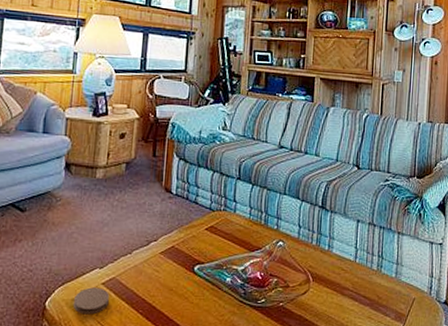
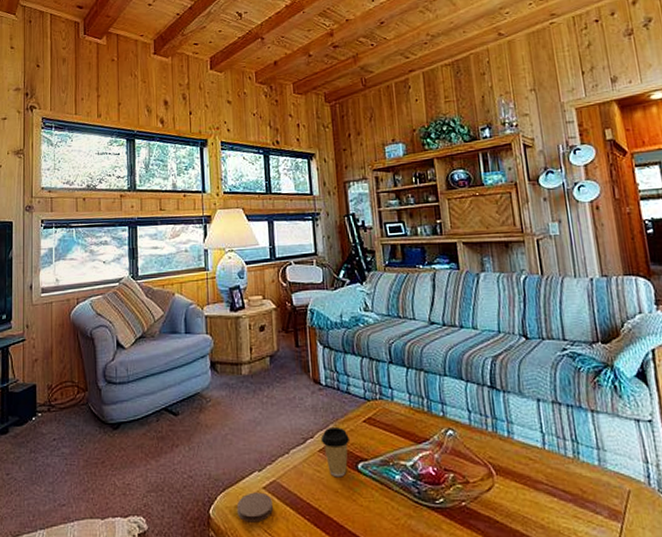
coffee cup: none [163,232,190,277] -> present [320,426,349,478]

